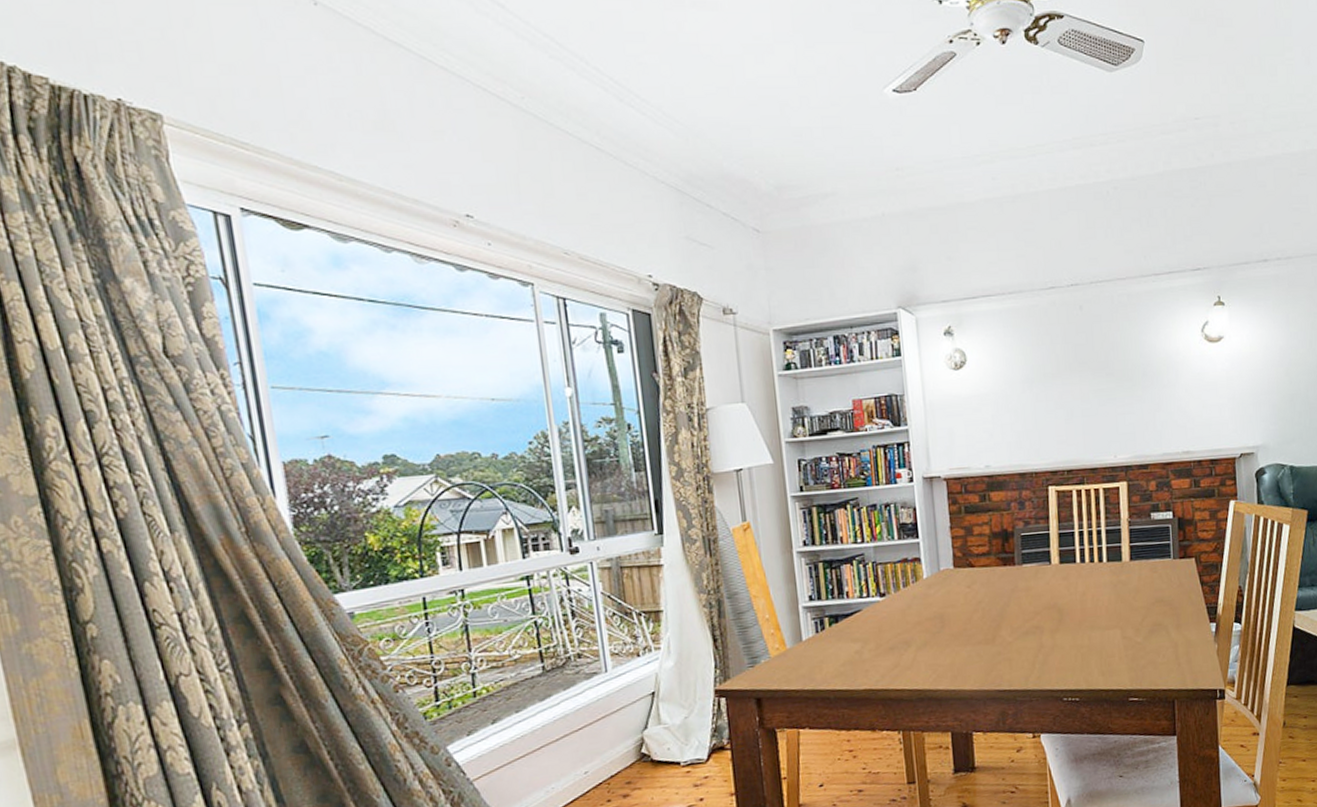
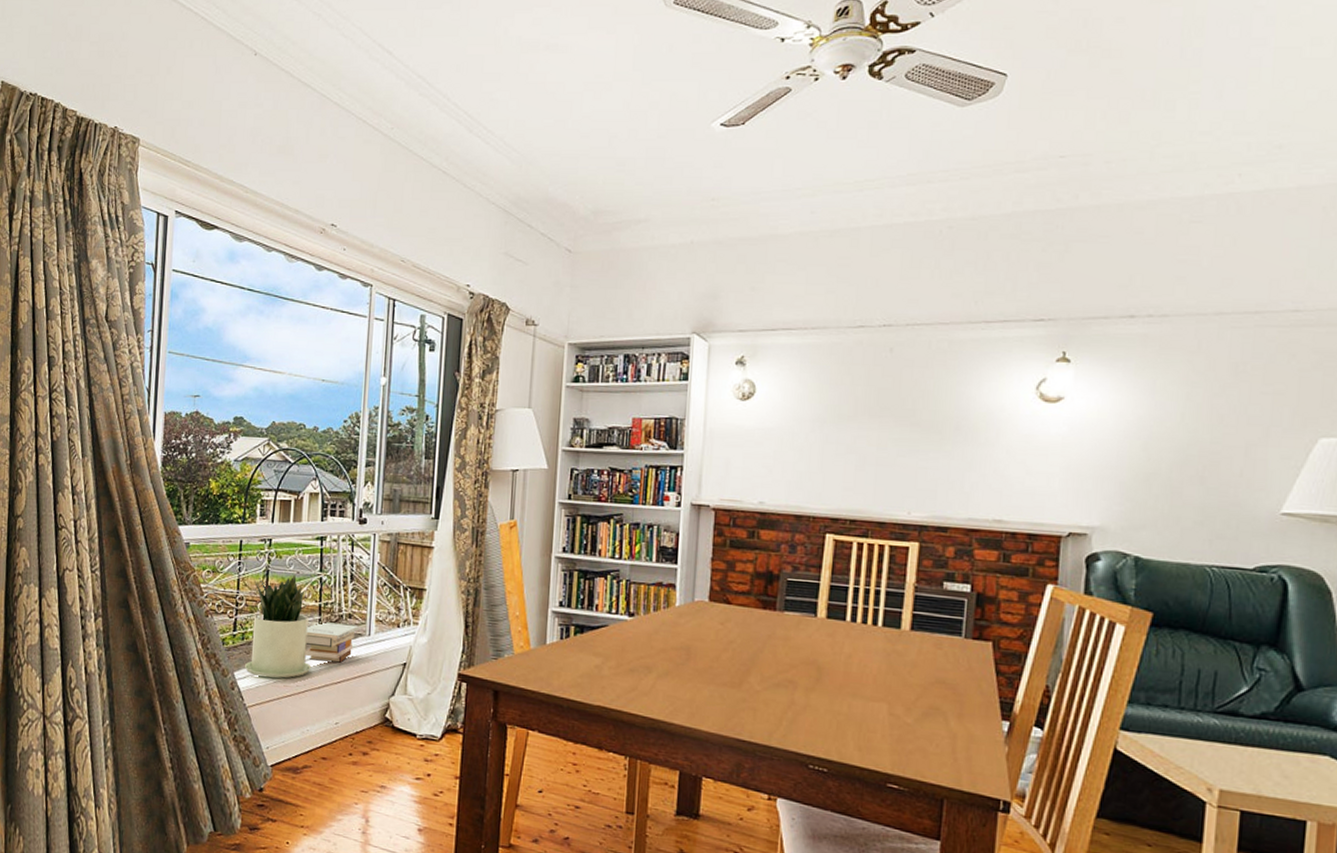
planter: none [451,623,544,745] -> present [244,574,312,679]
books: none [528,663,594,713] -> present [305,621,360,663]

